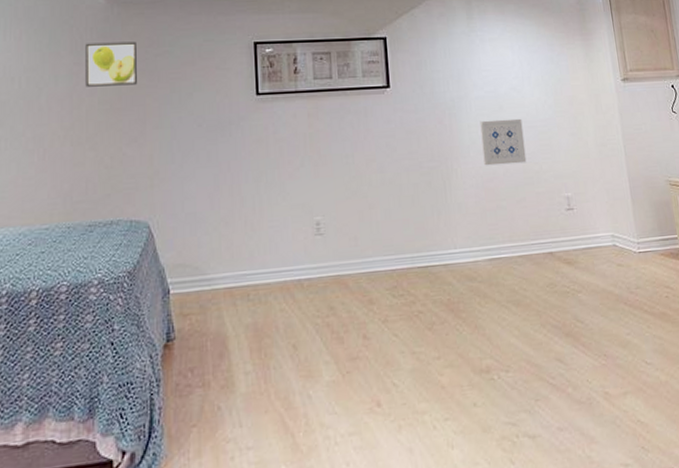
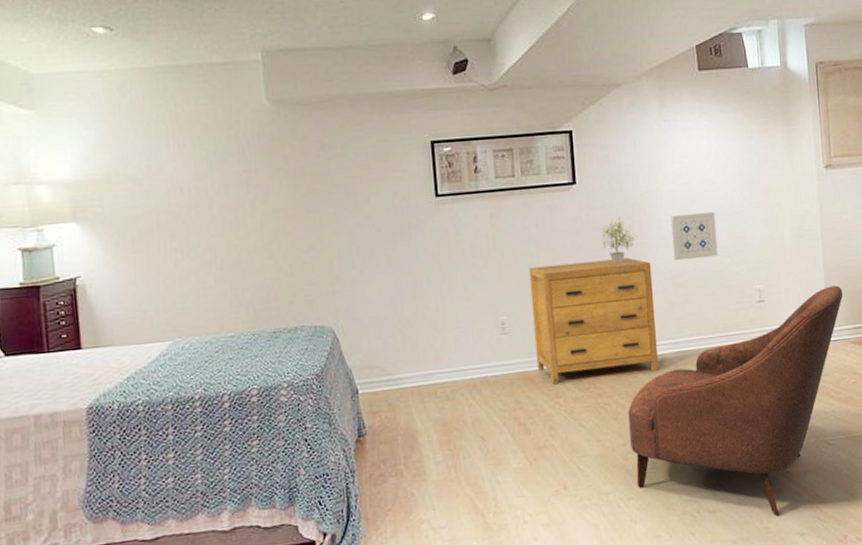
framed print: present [85,41,137,87] -> none [253,145,310,195]
dresser: none [344,161,472,290] -> present [528,257,659,385]
potted plant: none [412,121,449,167] -> present [599,217,637,265]
armchair: none [442,195,649,444] -> present [628,285,843,517]

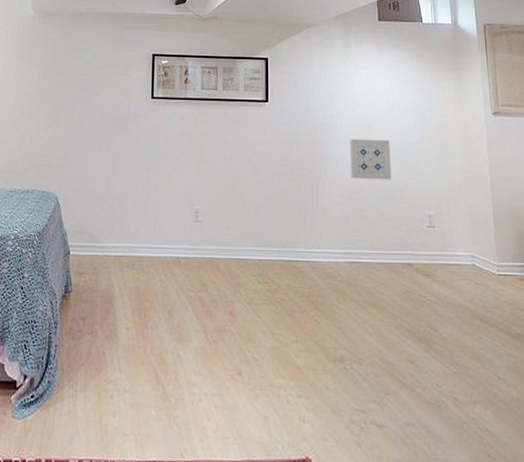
dresser: present [528,257,659,385] -> none [223,167,333,278]
potted plant: present [599,217,637,265] -> none [286,134,319,175]
armchair: present [628,285,843,517] -> none [302,222,511,444]

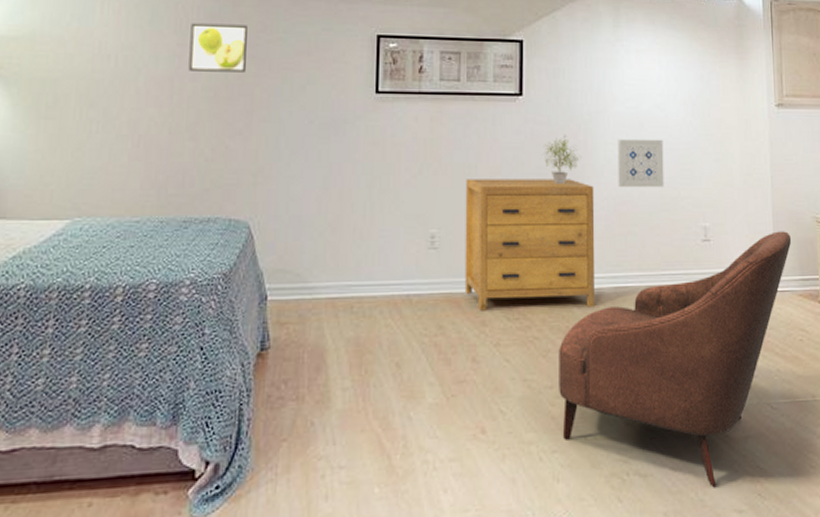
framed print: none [14,45,56,82] -> present [188,23,247,73]
dresser: none [223,167,333,278] -> present [464,179,596,311]
potted plant: none [286,134,319,175] -> present [543,135,581,185]
armchair: none [302,222,511,444] -> present [559,231,791,488]

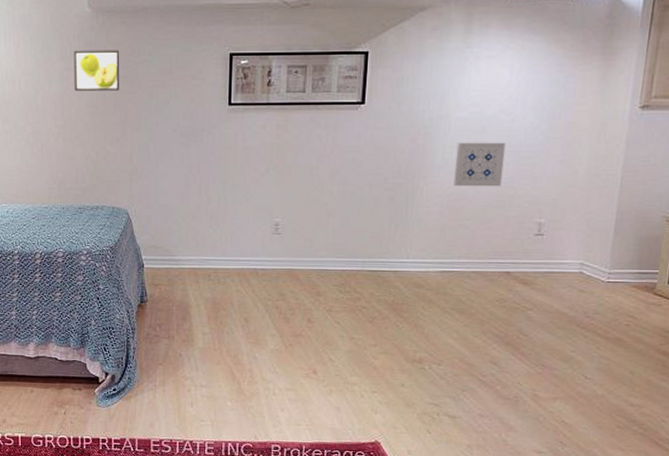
dresser: present [464,179,596,311] -> none [303,177,429,286]
potted plant: present [543,135,581,185] -> none [382,139,419,183]
armchair: present [559,231,791,488] -> none [382,228,634,433]

